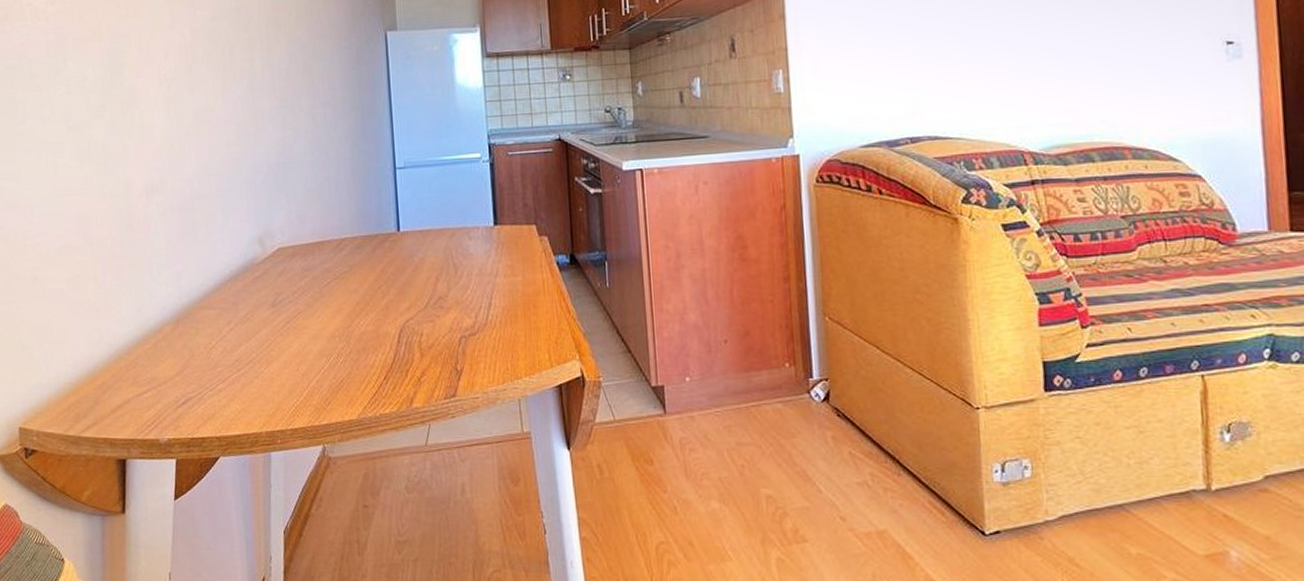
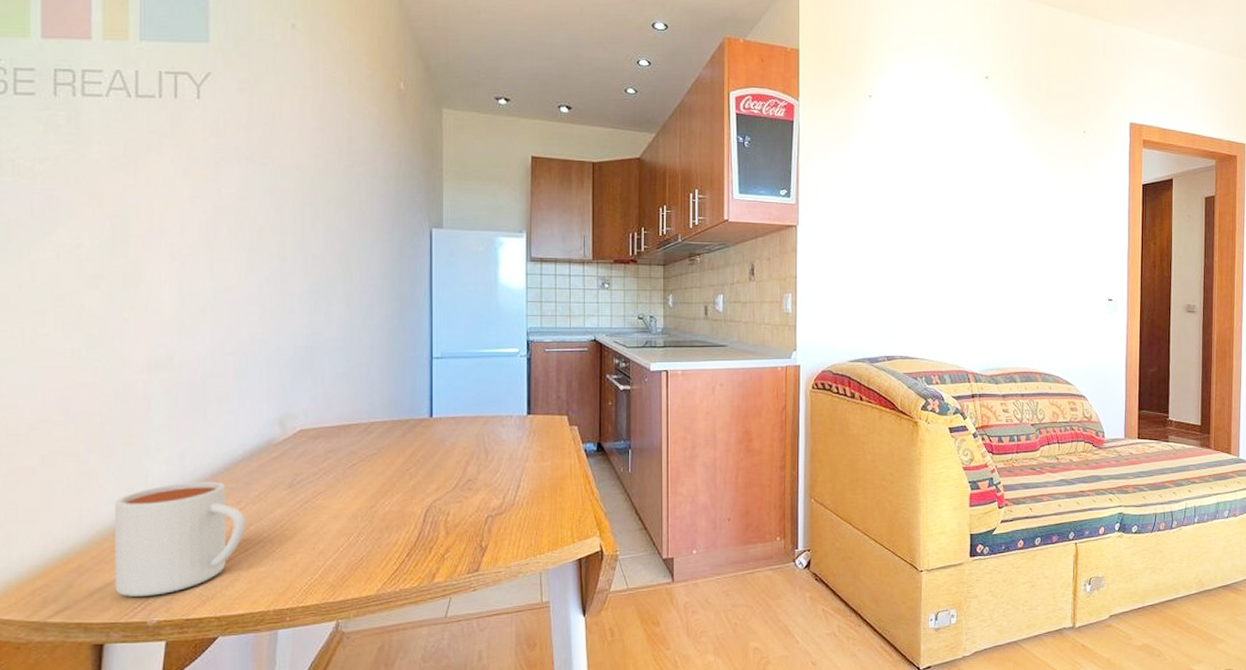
mug: none [127,301,236,414] -> present [115,481,245,597]

